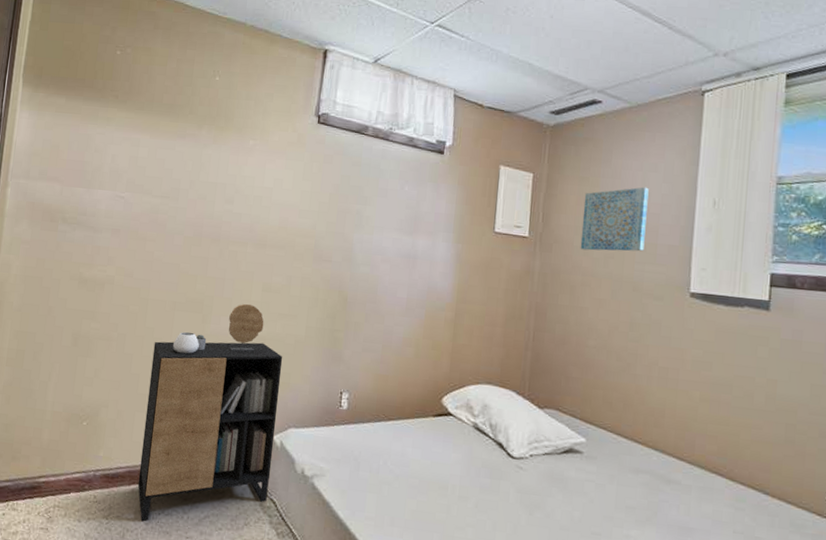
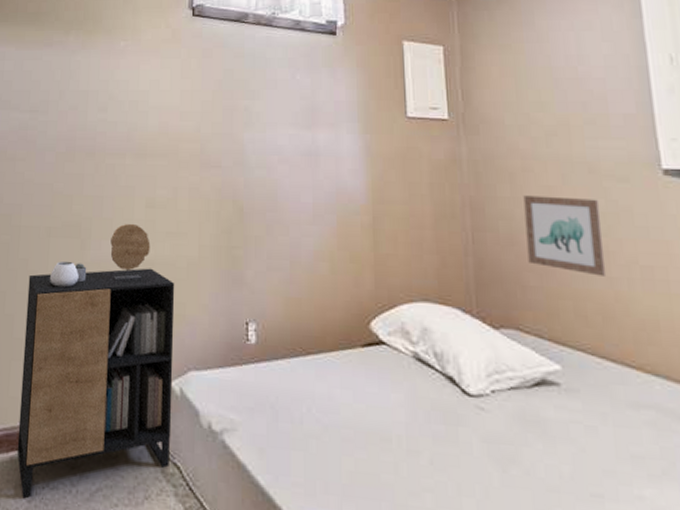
wall art: none [574,305,637,373] -> present [523,195,607,276]
wall art: present [580,187,649,252] -> none [508,48,593,129]

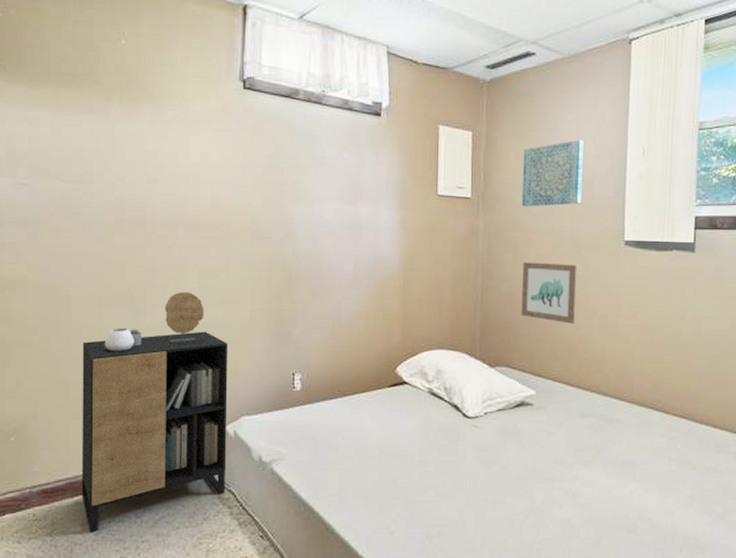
wall art: none [508,48,593,129] -> present [521,139,584,207]

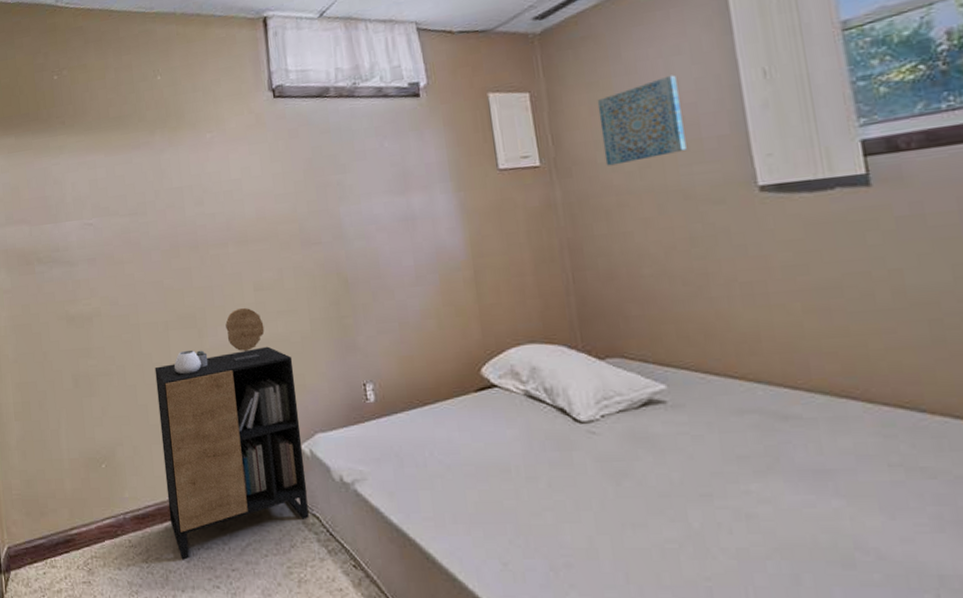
wall art: present [521,262,578,324] -> none [620,224,707,298]

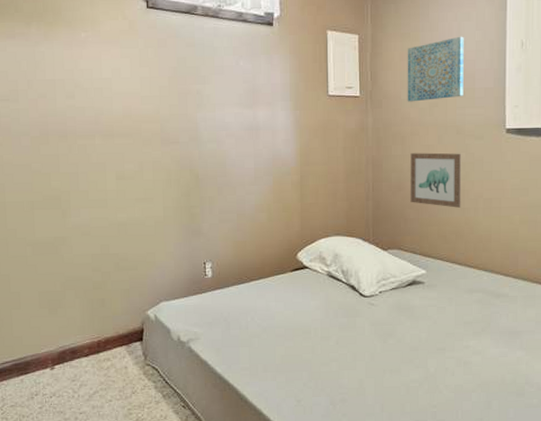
cabinet: present [154,307,309,560] -> none [18,193,150,407]
wall art: none [620,224,707,298] -> present [410,152,462,208]

